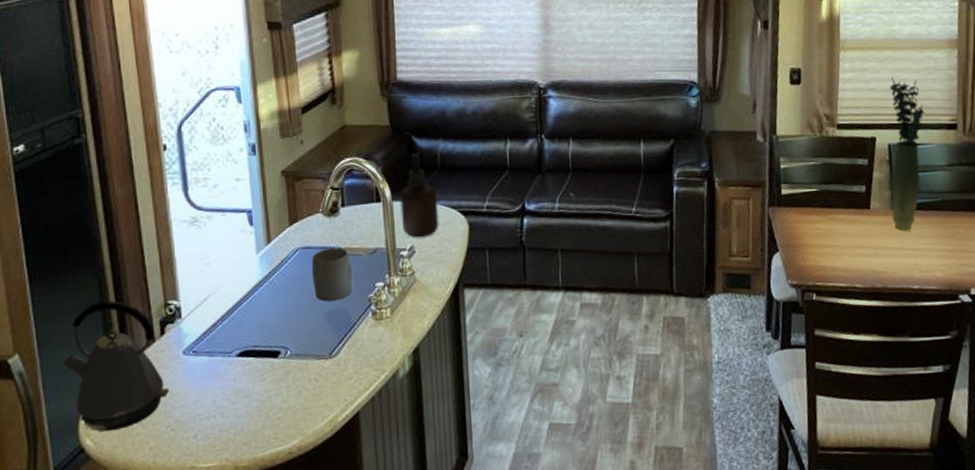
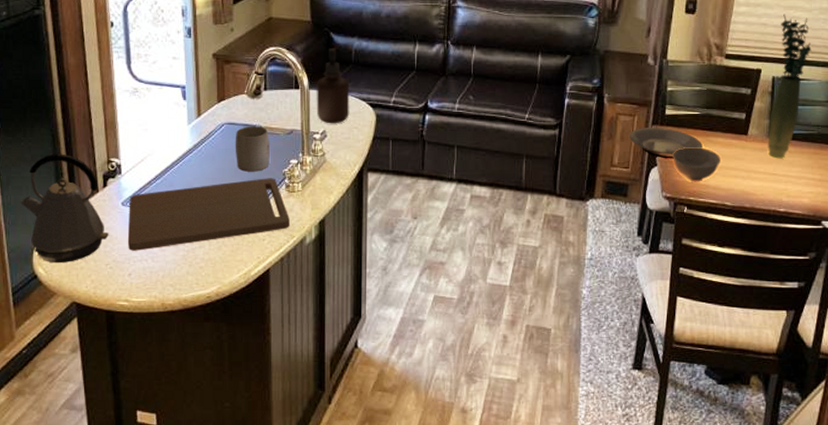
cutting board: none [191,305,381,407] -> present [128,178,291,251]
plate: none [746,209,825,243] -> present [630,127,703,159]
bowl: none [794,226,845,266] -> present [673,146,720,182]

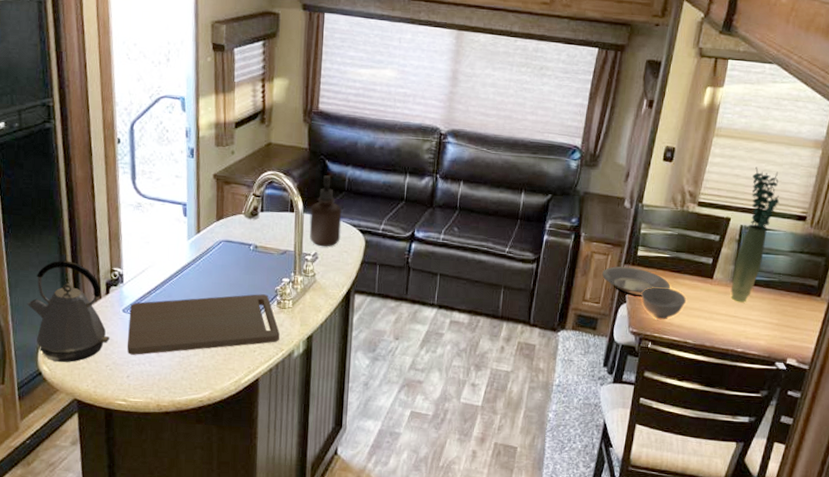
mug: present [235,126,270,172] -> none [231,244,264,288]

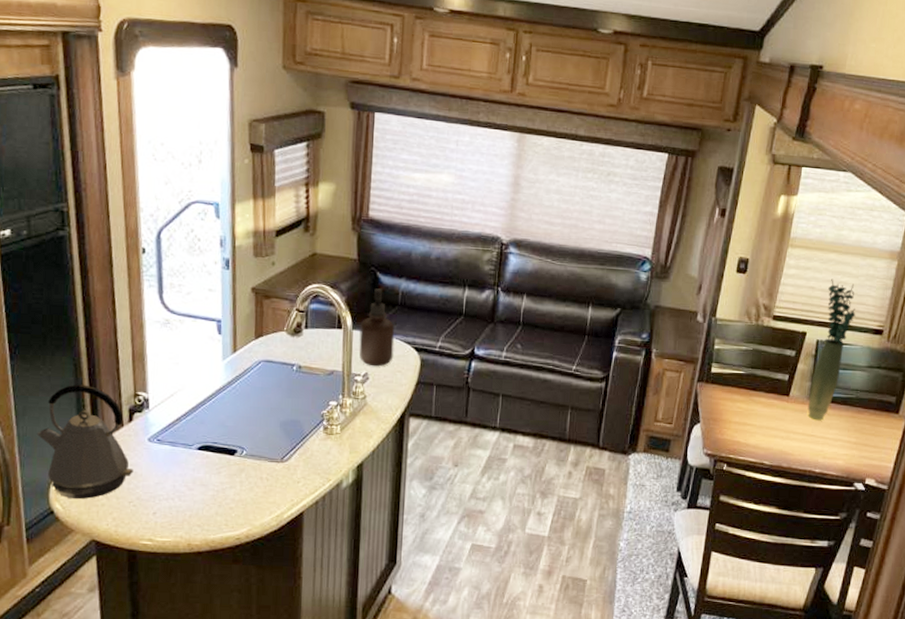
cutting board: present [127,294,280,355] -> none [154,419,327,489]
plate: present [602,266,670,297] -> none [675,384,745,417]
bowl: present [641,286,686,320] -> none [715,405,762,441]

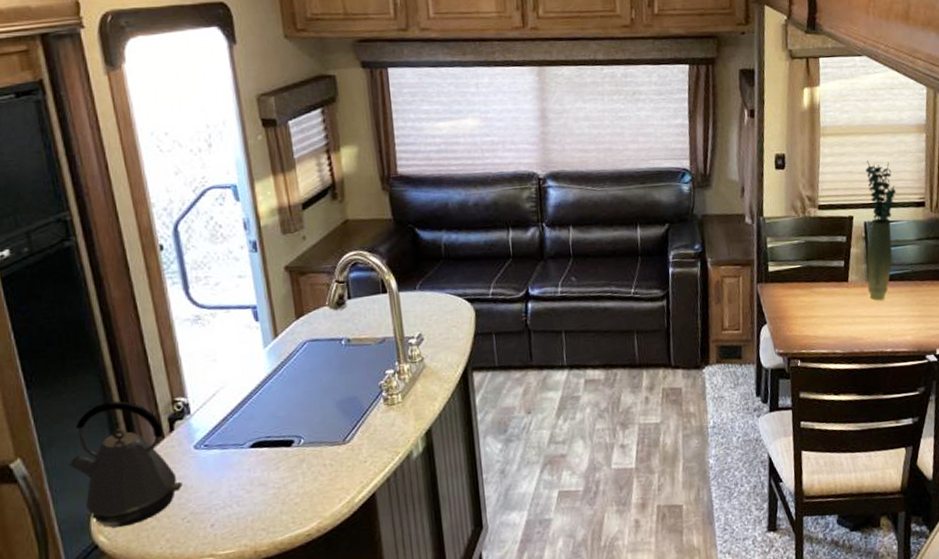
soap dispenser: present [358,287,395,366] -> none [405,243,446,326]

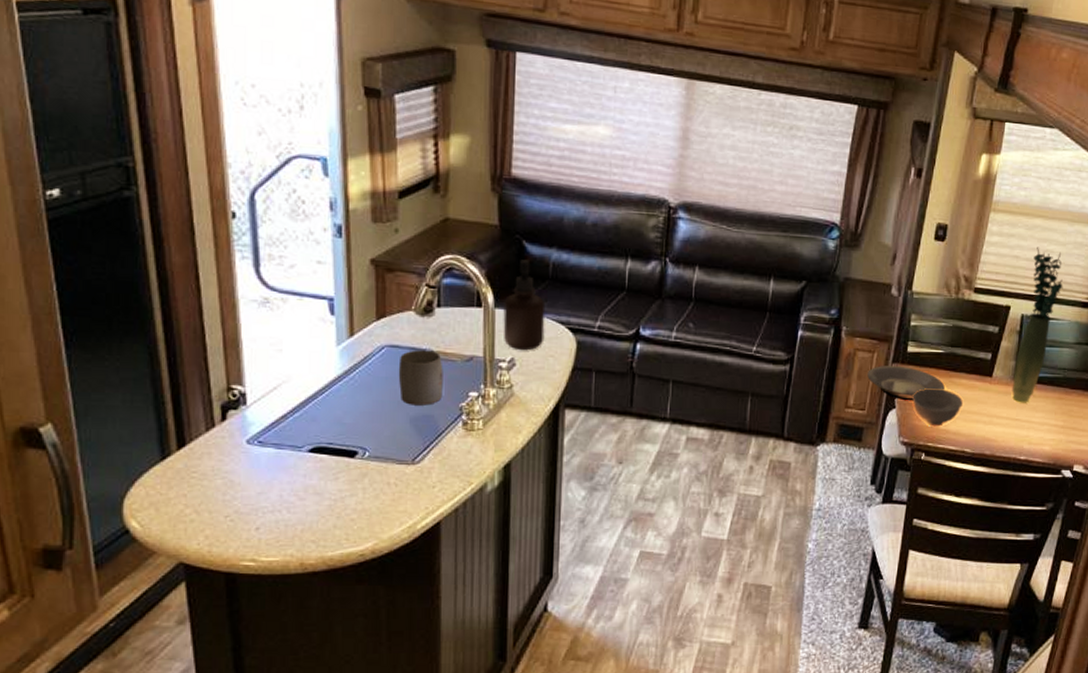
kettle: present [67,400,183,528] -> none [103,377,229,515]
mug: none [320,338,363,391] -> present [398,350,443,406]
soap dispenser: none [405,243,446,326] -> present [503,258,546,350]
plate: none [736,284,808,316] -> present [867,365,945,401]
bowl: none [780,299,826,335] -> present [912,387,963,427]

